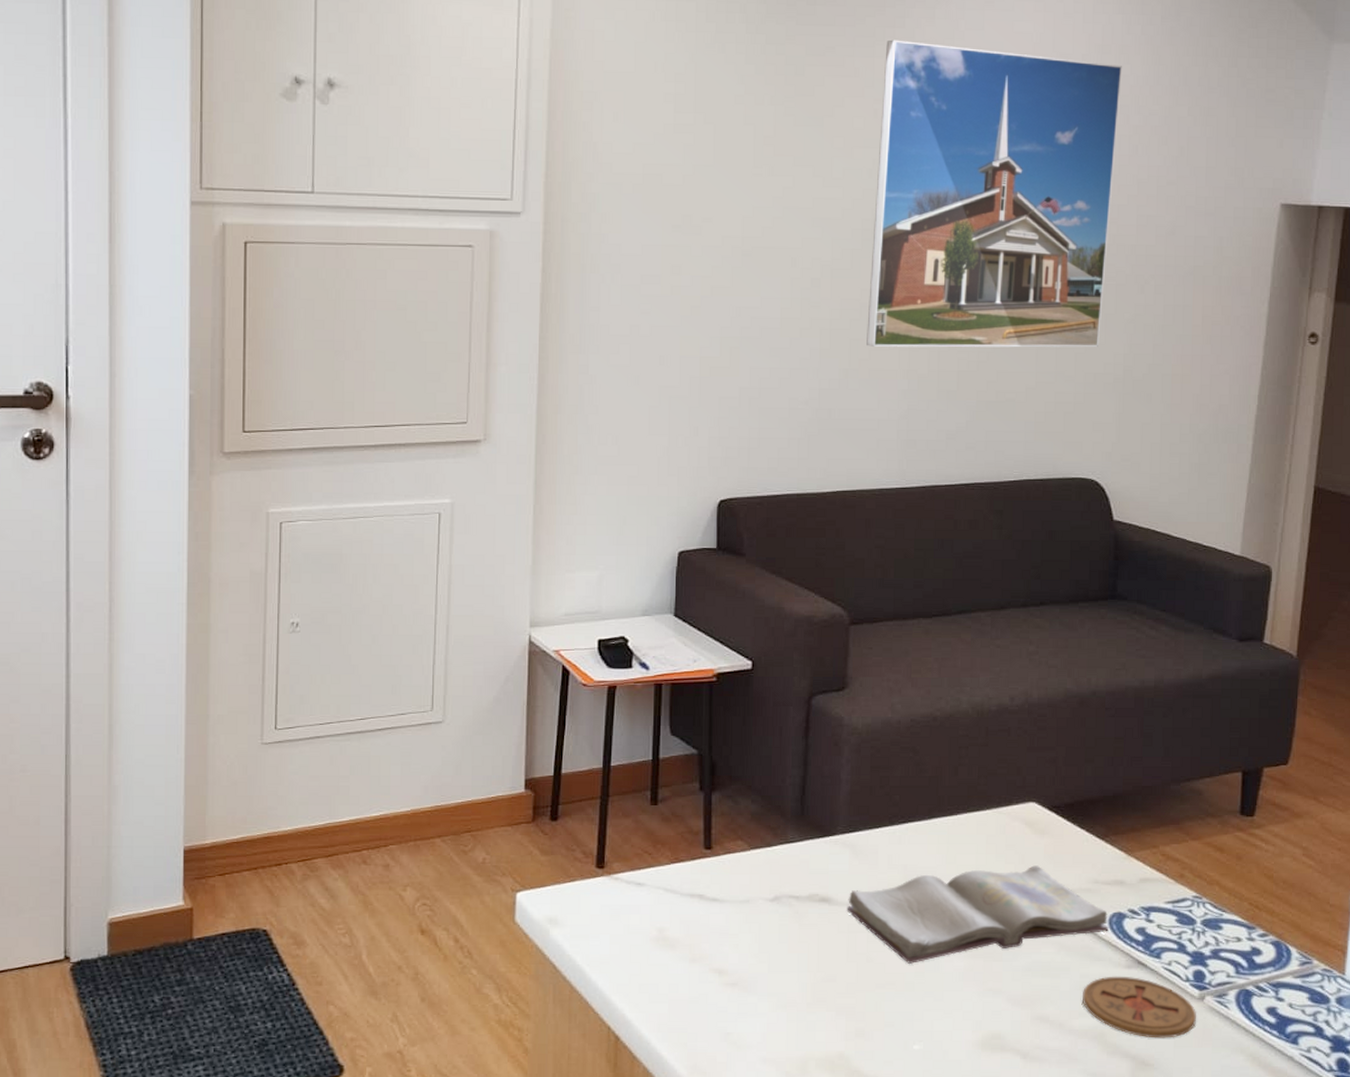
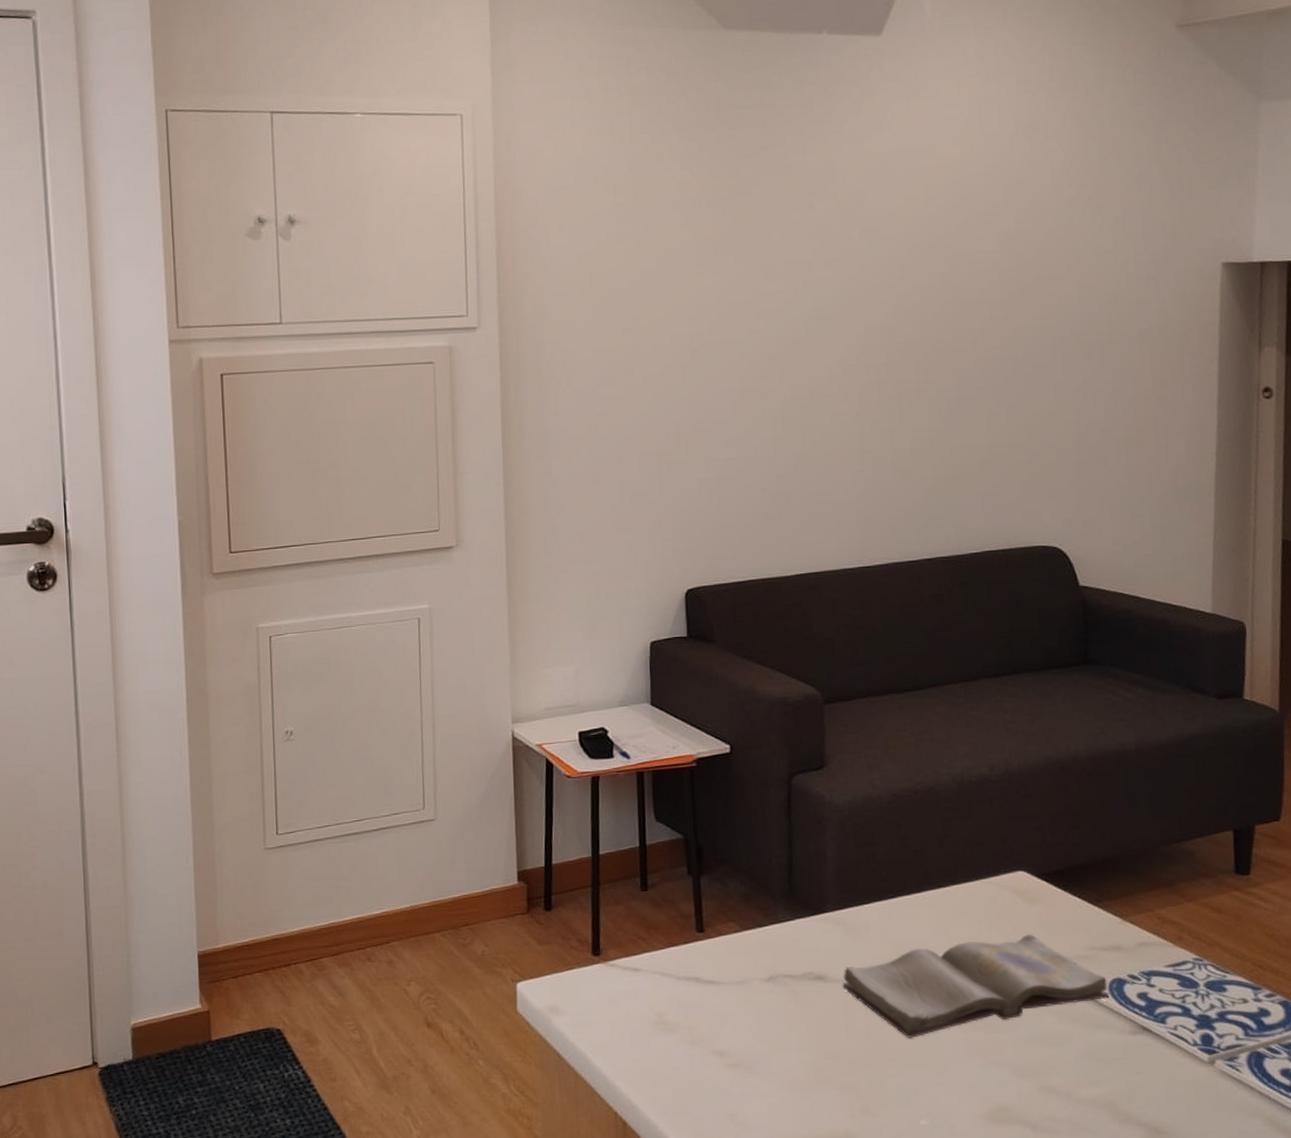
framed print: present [866,39,1122,348] -> none [816,135,1051,431]
coaster: present [1083,976,1196,1038] -> none [1088,1042,1208,1105]

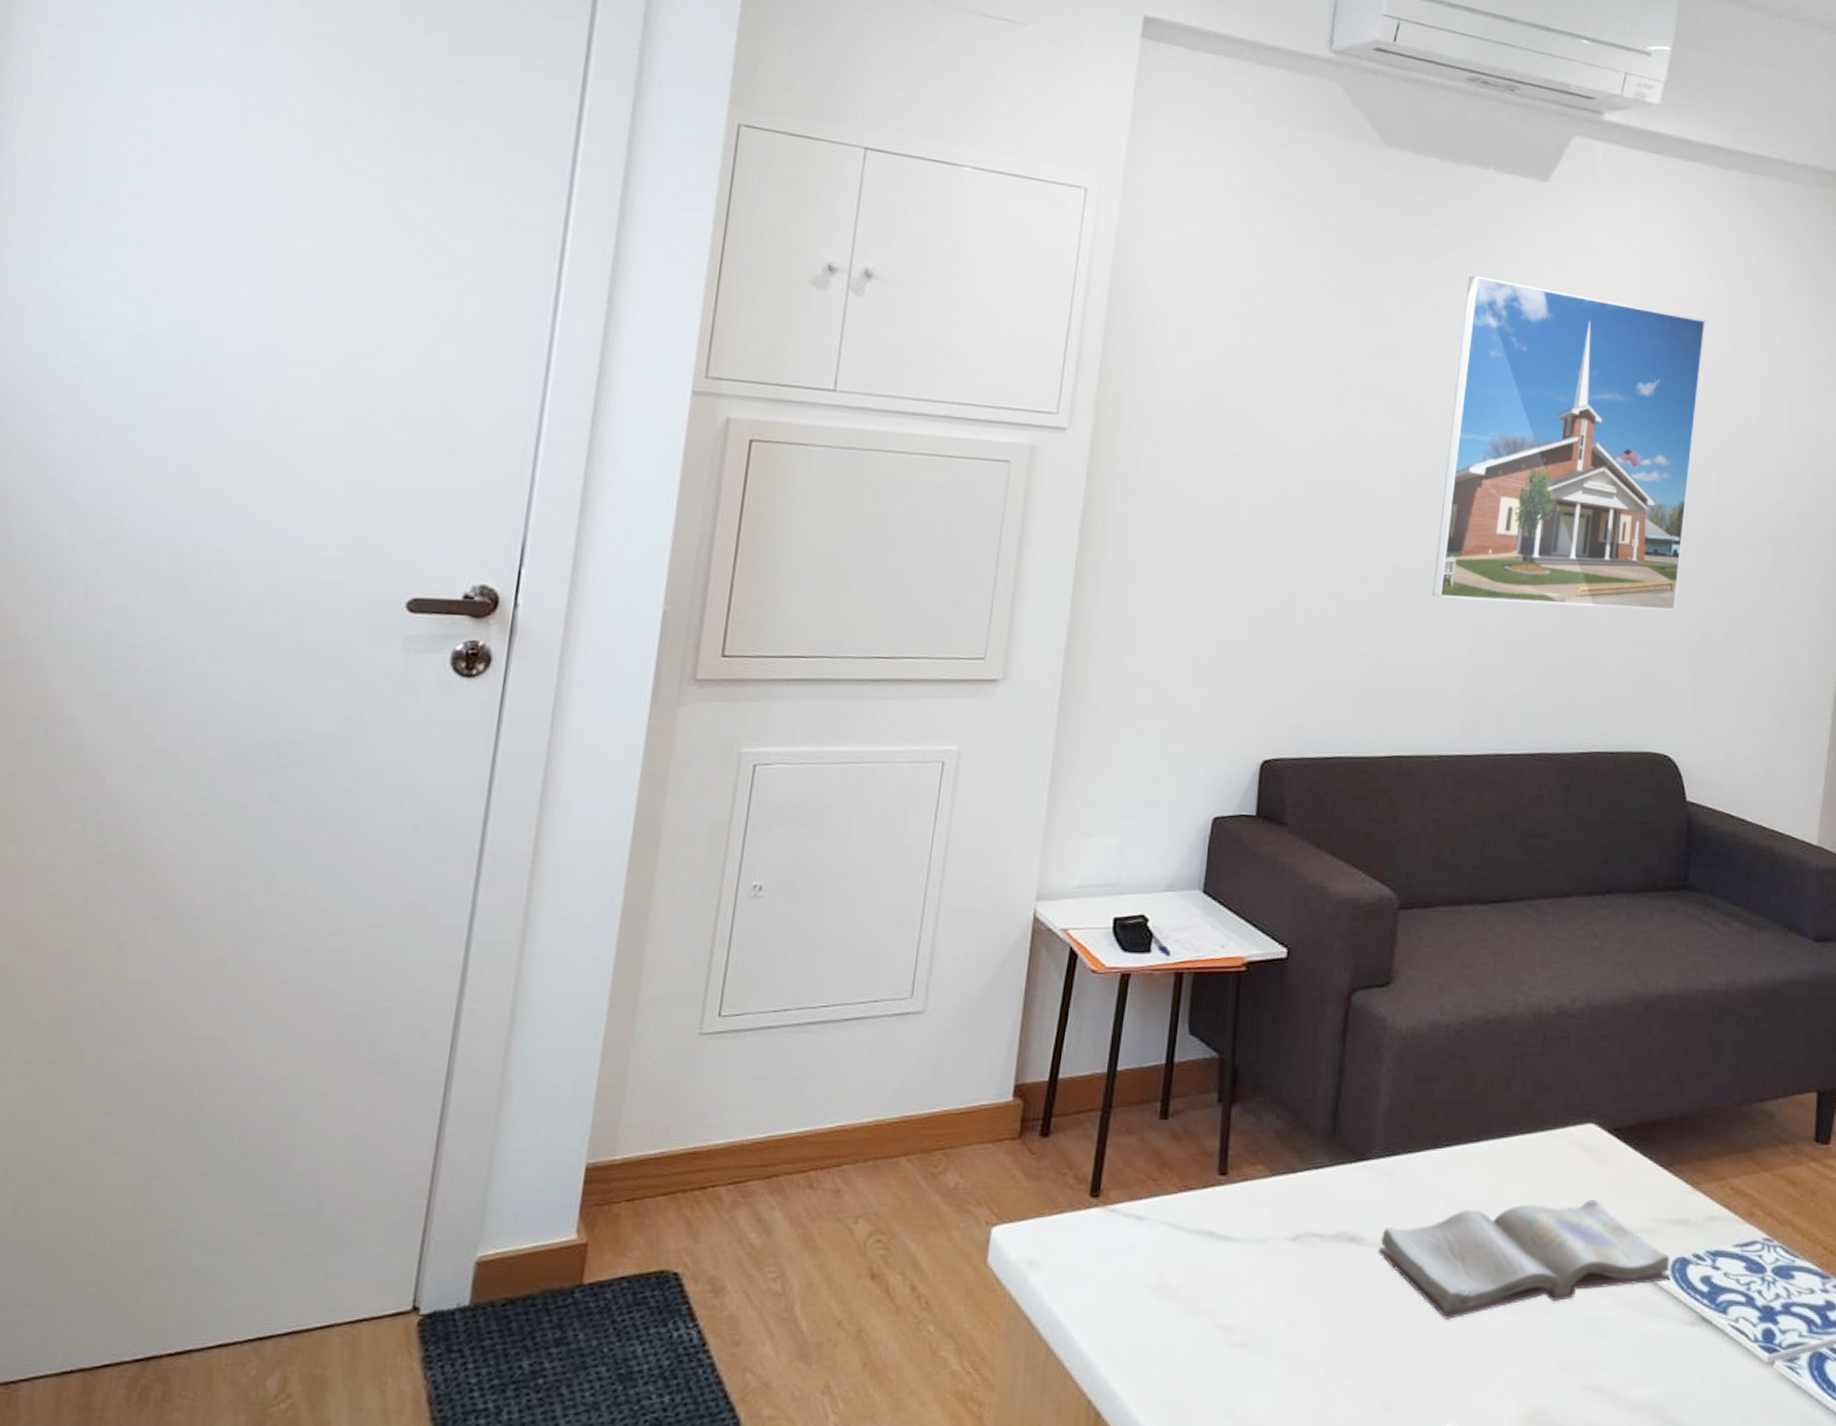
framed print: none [816,135,1051,431] -> present [1432,275,1705,611]

